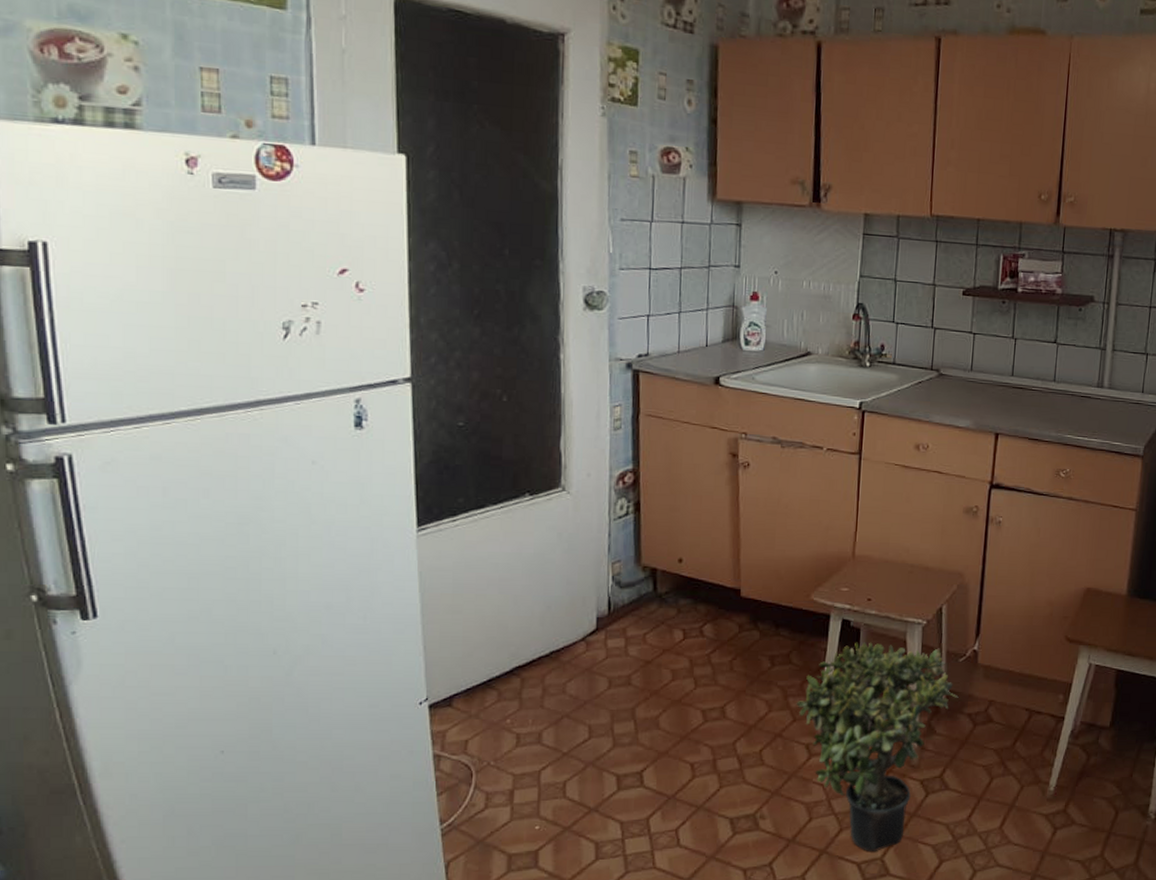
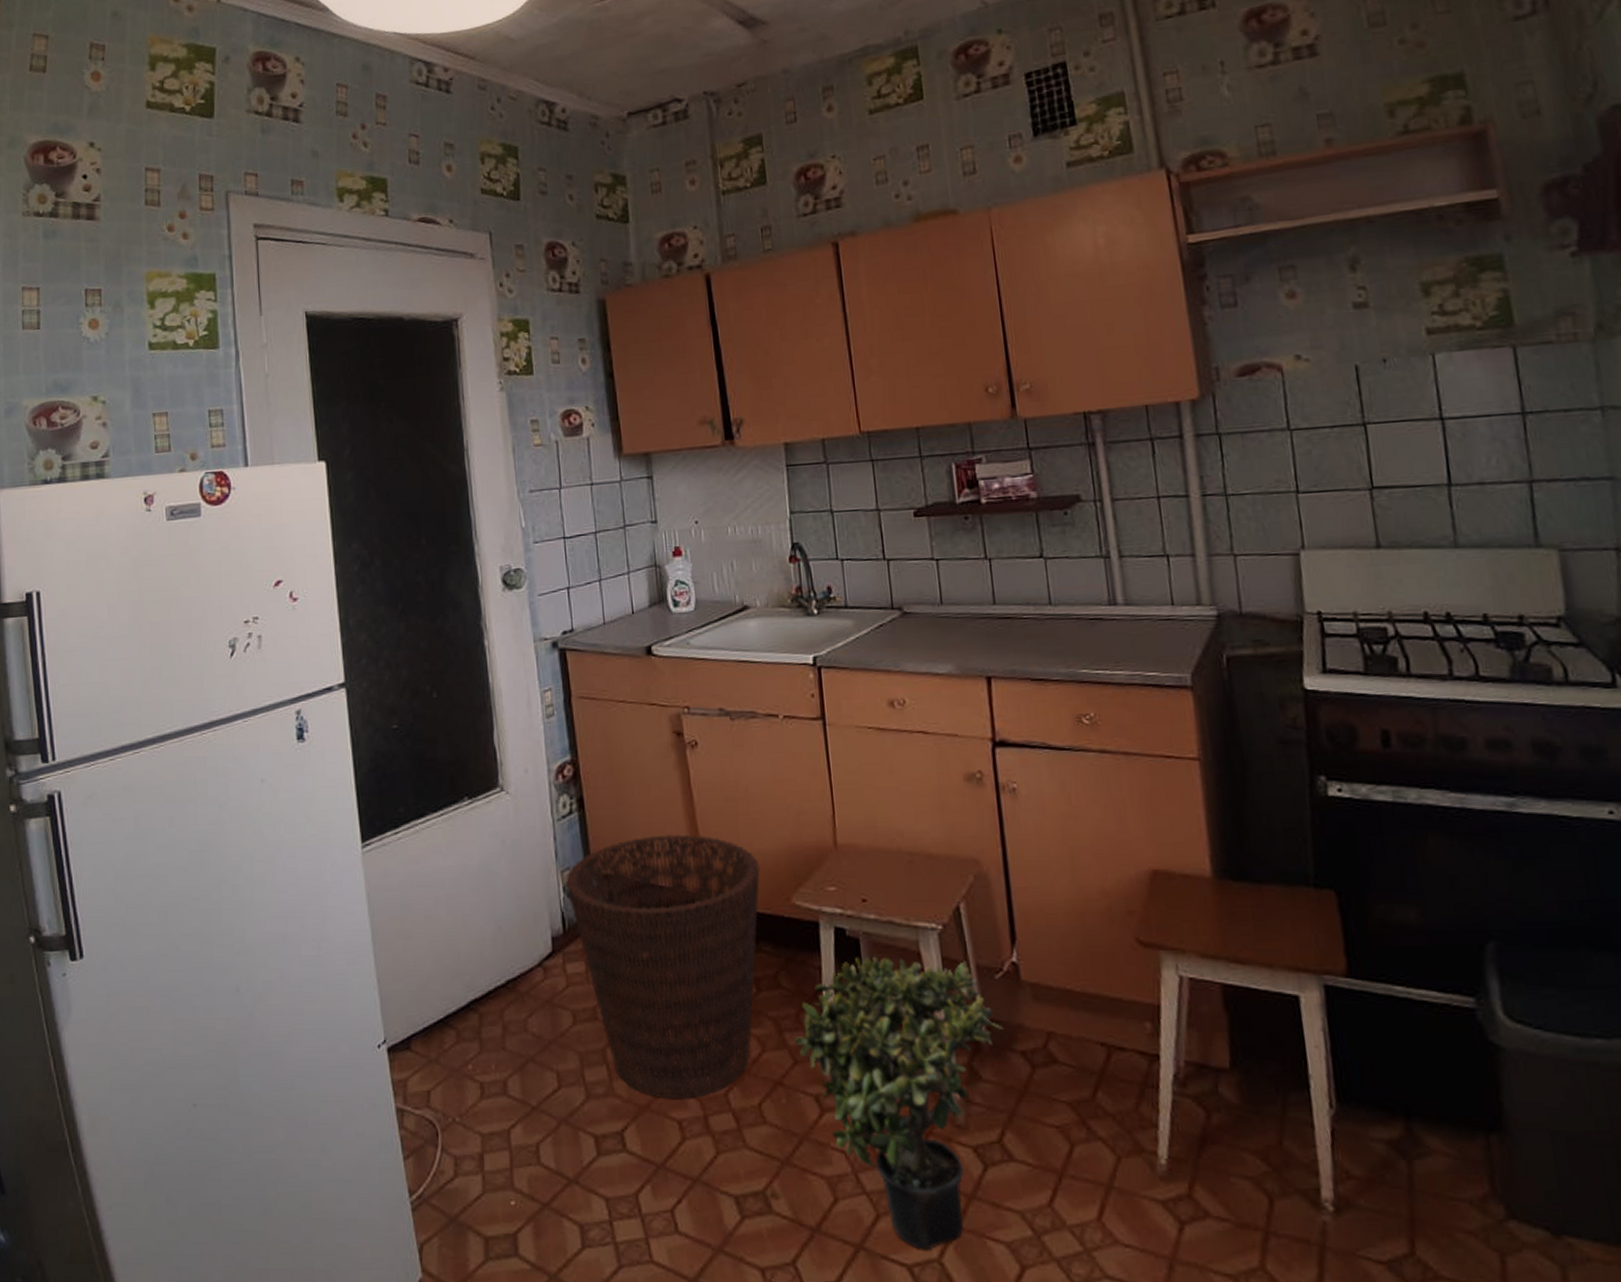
basket: none [615,538,788,746] -> present [566,834,760,1098]

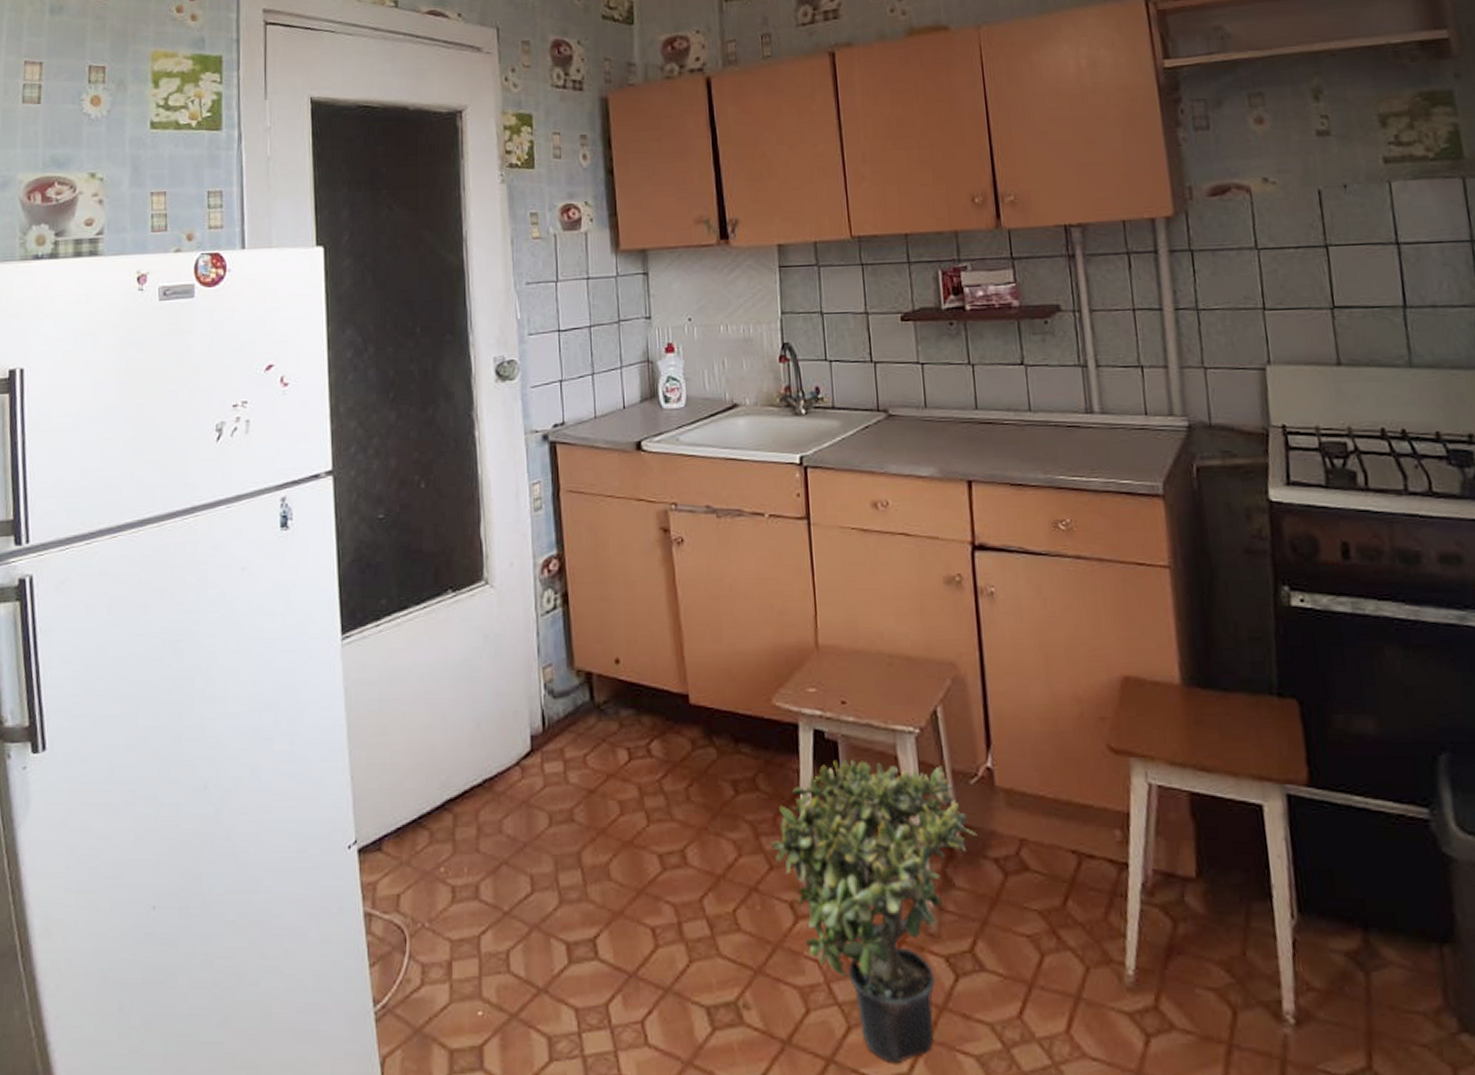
basket: present [566,834,760,1098] -> none [547,632,742,904]

